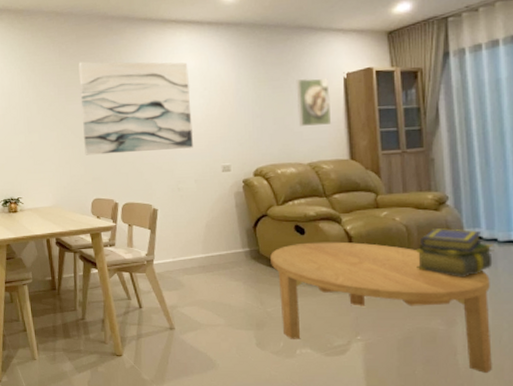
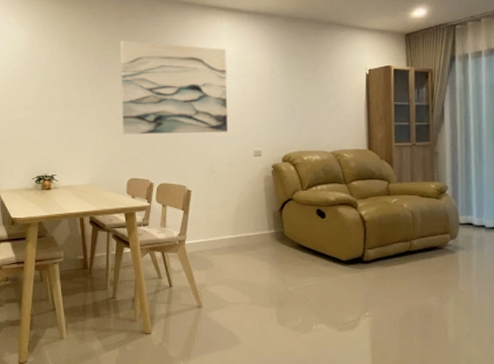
coffee table: present [270,242,492,373] -> none [294,225,477,344]
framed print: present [296,78,332,126] -> none [324,72,354,117]
stack of books: present [415,228,494,278] -> none [418,215,482,259]

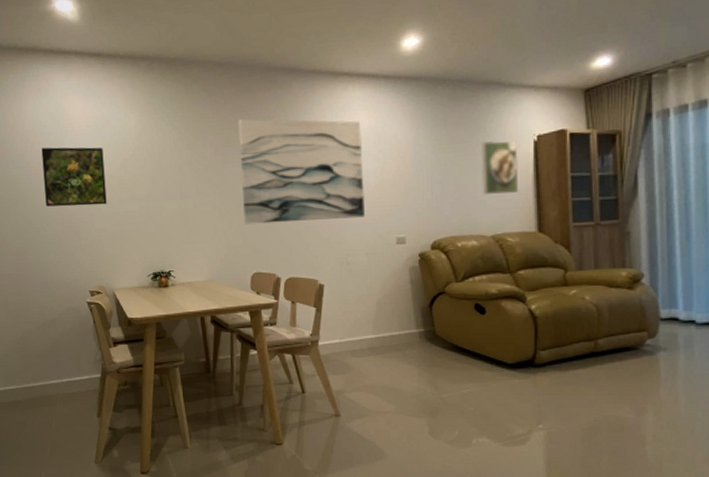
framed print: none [324,72,354,117] -> present [481,140,519,194]

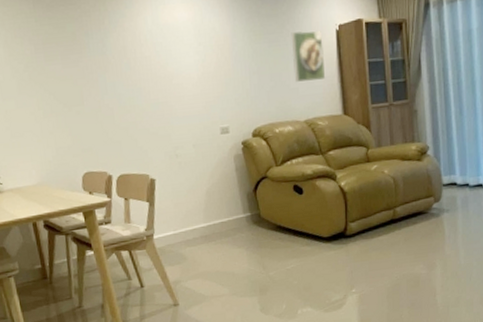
wall art: present [238,119,365,225] -> none [57,13,190,124]

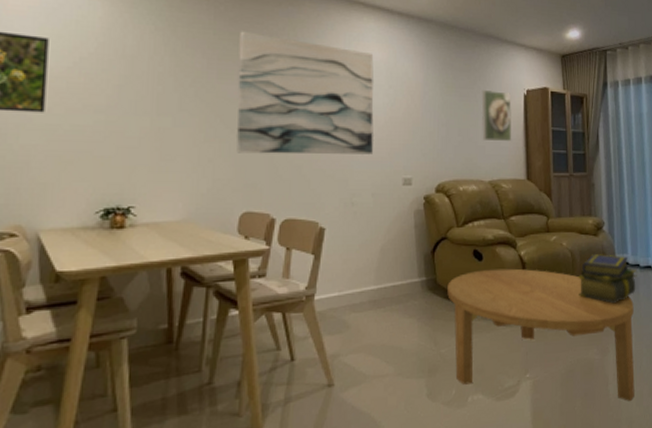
wall art: none [57,13,190,124] -> present [237,31,374,155]
coffee table: none [271,197,464,309] -> present [447,268,635,401]
stack of books: none [401,177,466,223] -> present [578,254,637,304]

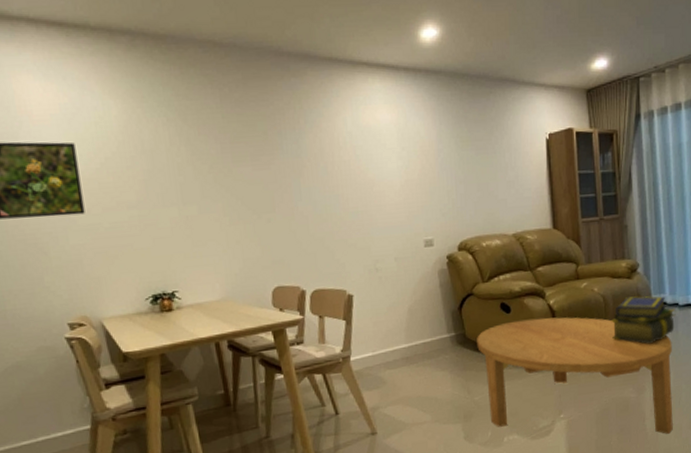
wall art: present [237,31,374,155] -> none [247,110,392,233]
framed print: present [481,90,512,142] -> none [499,138,535,193]

